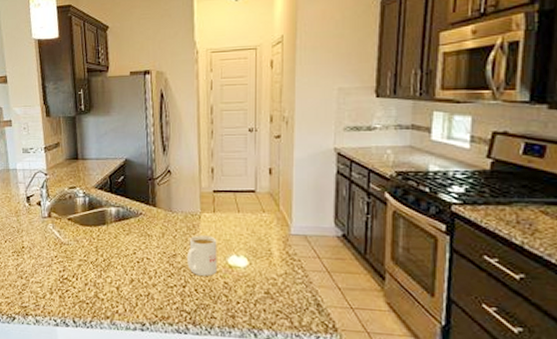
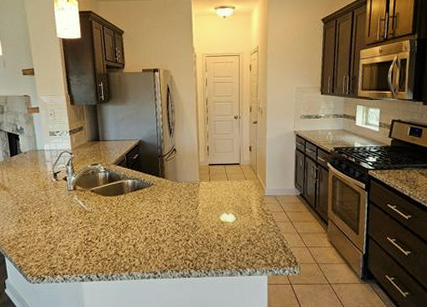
mug: present [187,235,217,276] -> none [190,199,212,231]

